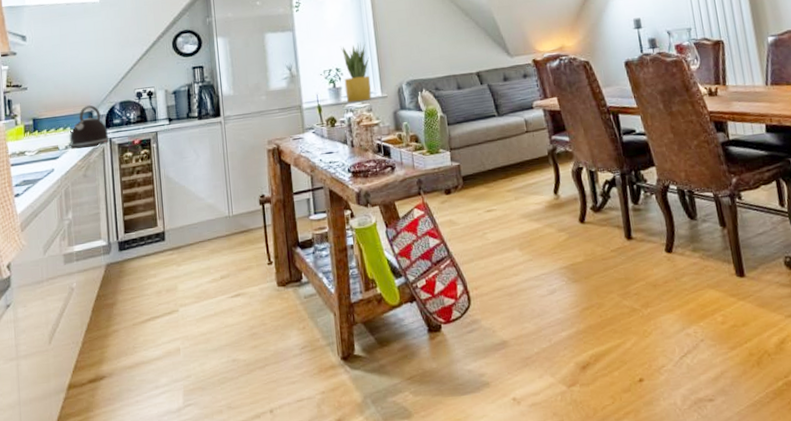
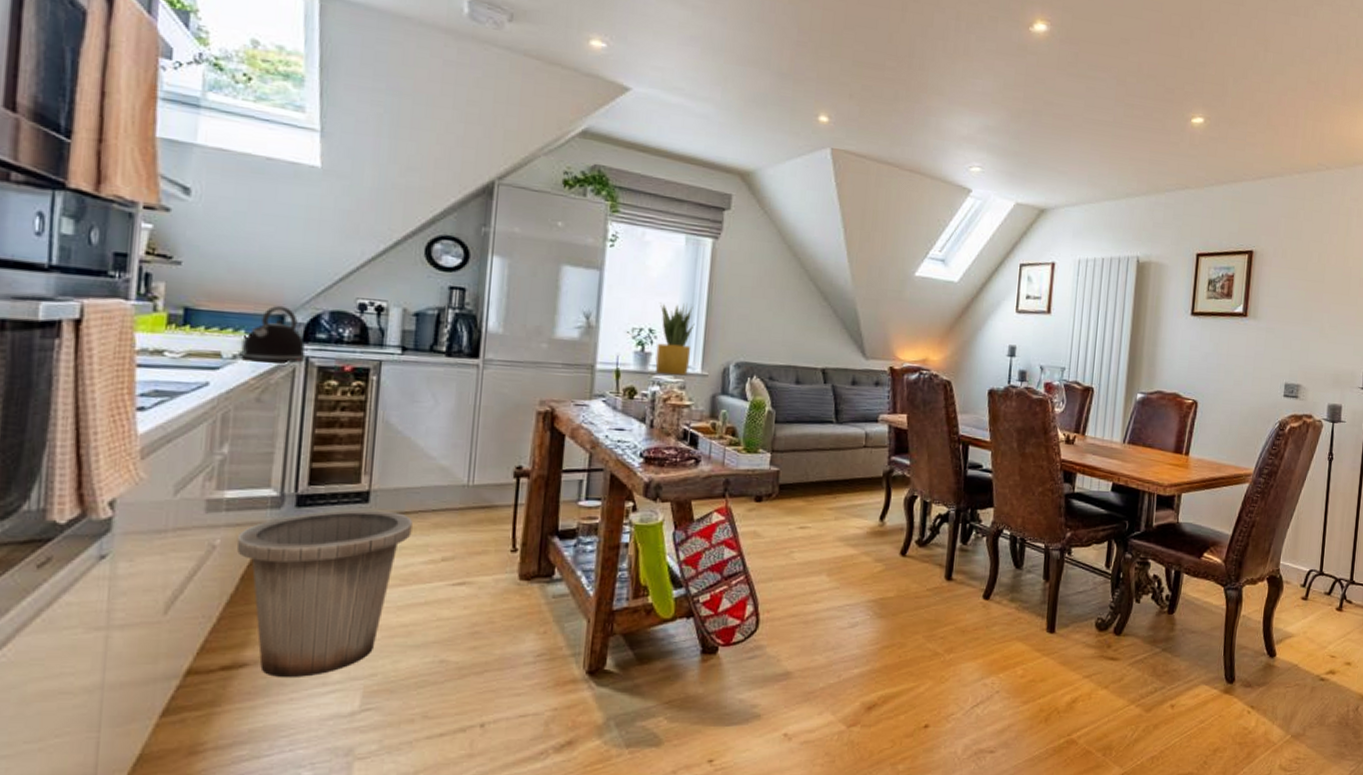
trash can: none [86,245,197,385] -> present [236,509,413,677]

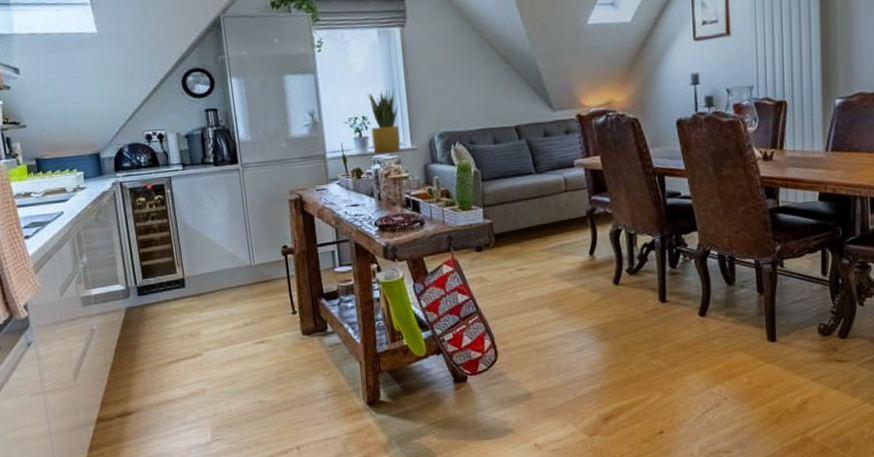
trash can: present [236,509,413,677] -> none [106,292,219,420]
kettle: present [241,305,306,364] -> none [78,146,120,192]

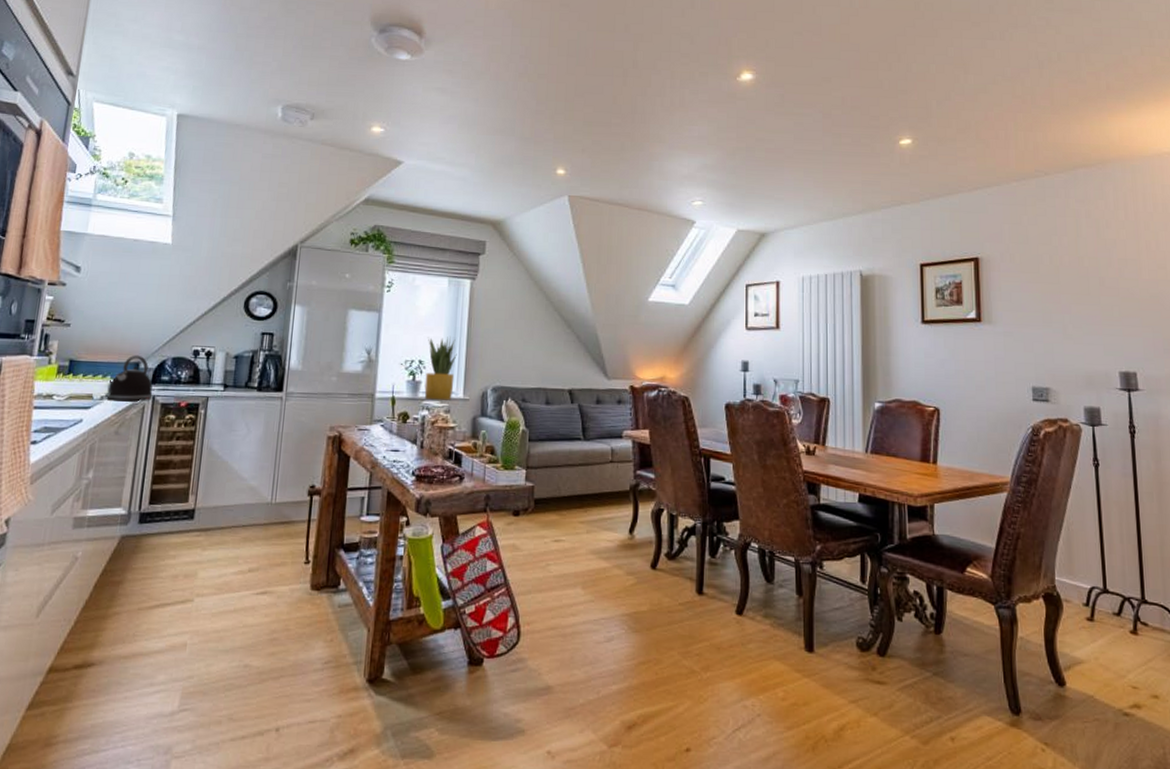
kettle: none [78,146,120,192] -> present [106,354,153,402]

